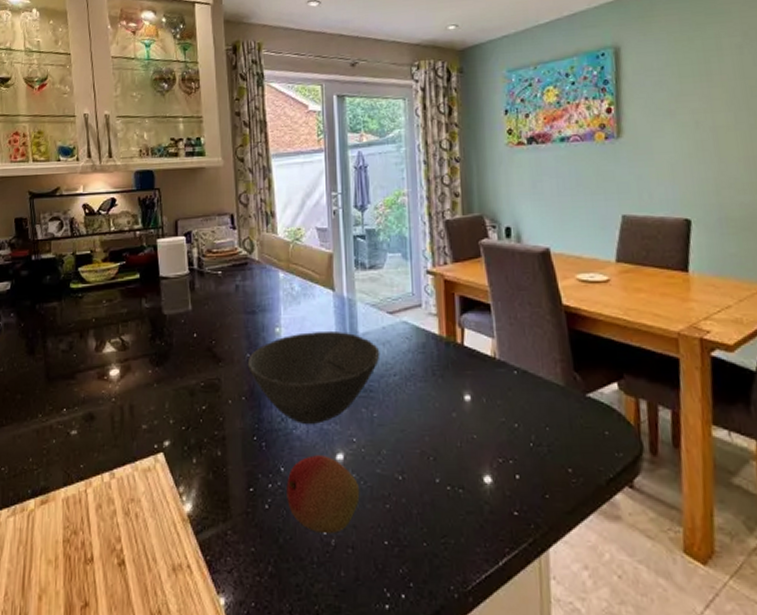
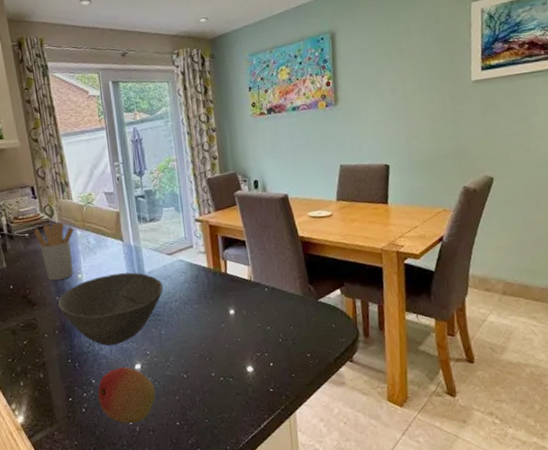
utensil holder: none [228,260,277,333] -> present [34,222,74,281]

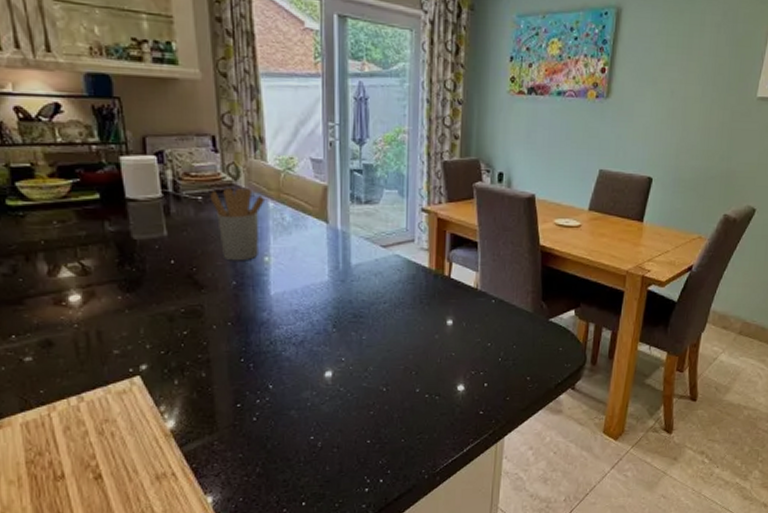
bowl: present [57,272,164,346] -> none [233,262,372,346]
fruit: present [98,367,156,424] -> none [275,373,347,438]

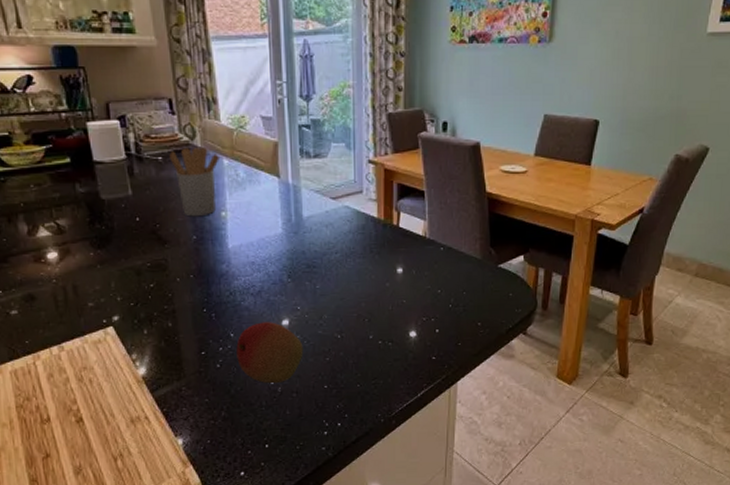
fruit: none [275,373,347,438] -> present [236,322,304,384]

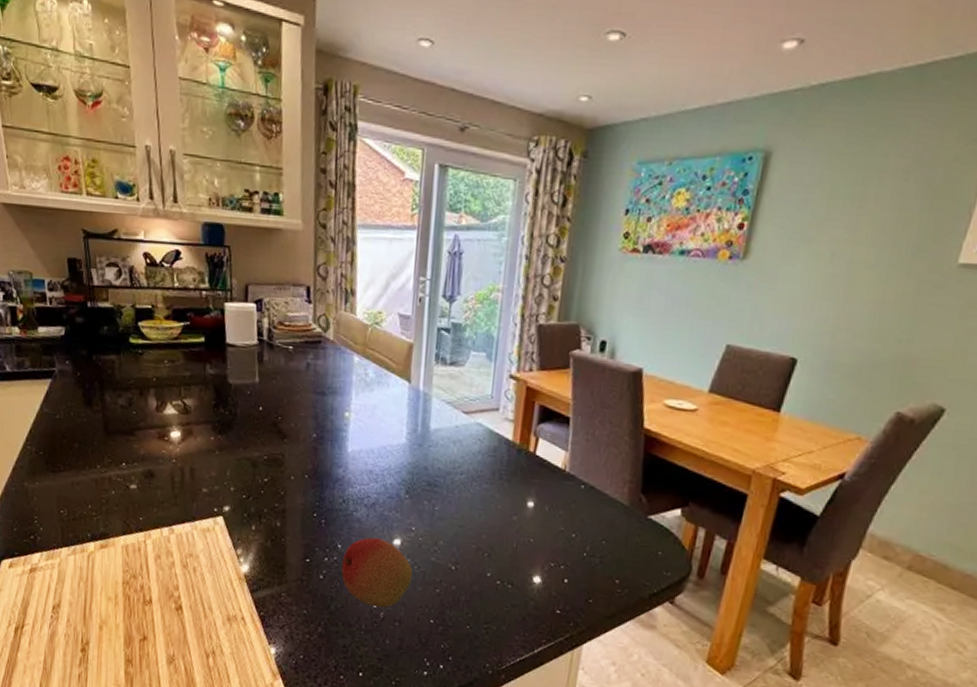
utensil holder: present [169,146,221,217] -> none [300,339,352,415]

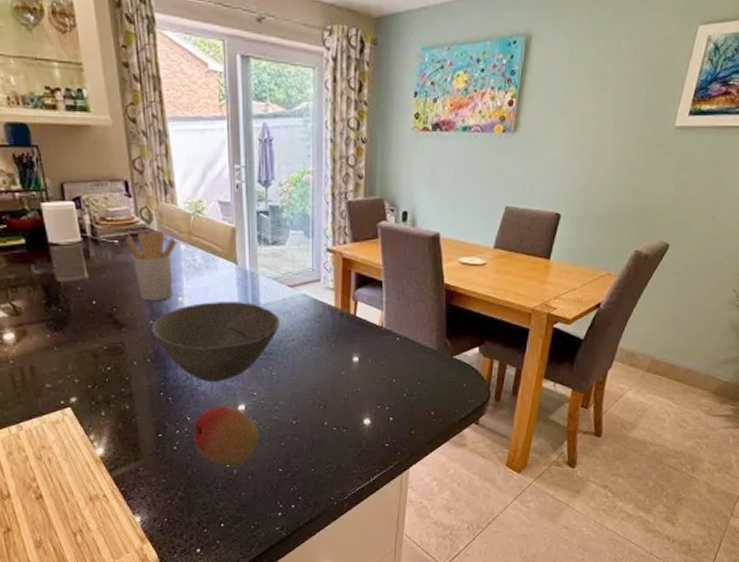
utensil holder: none [300,339,352,415] -> present [125,230,178,301]
bowl: none [312,420,450,510] -> present [150,302,280,381]

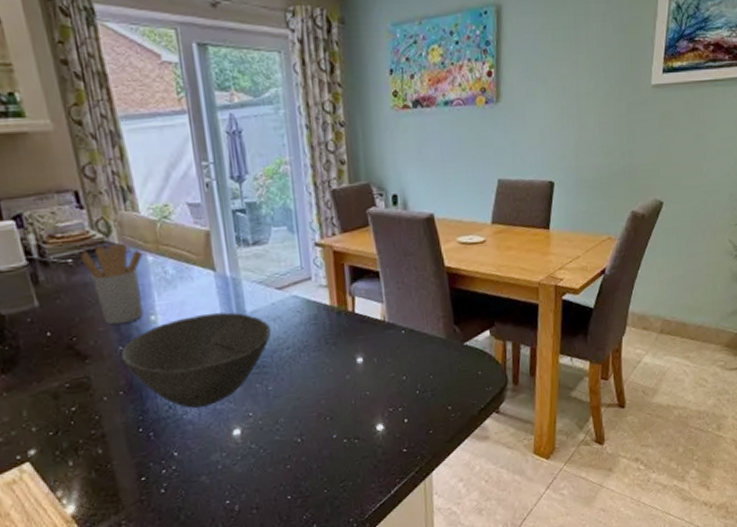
fruit: present [193,407,259,466] -> none [182,433,261,503]

